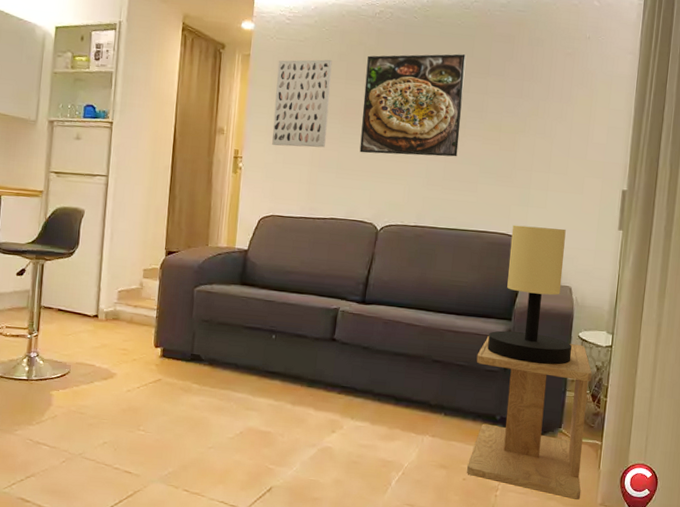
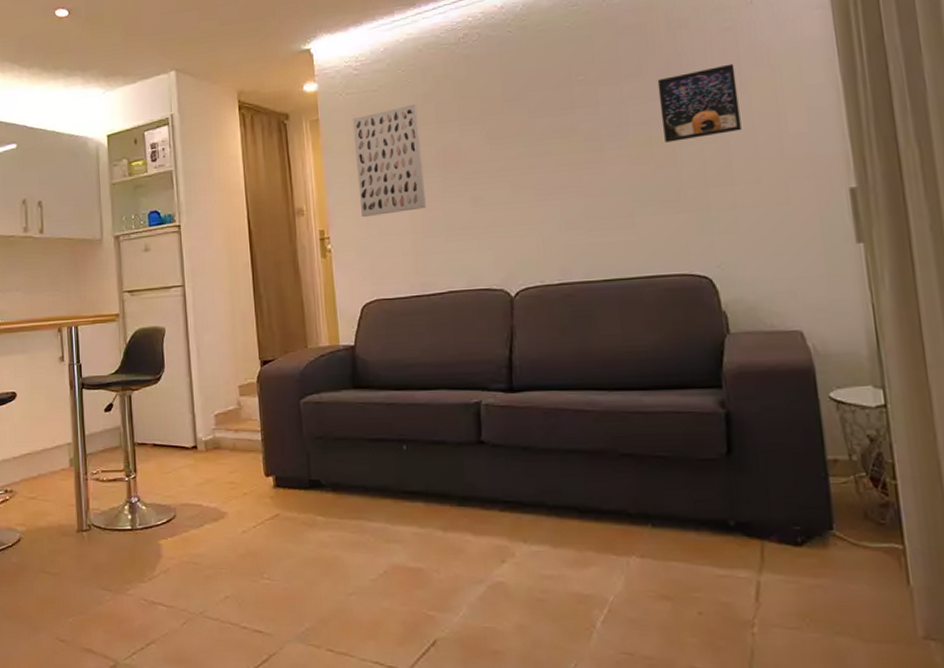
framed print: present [359,53,467,157] -> none [459,60,599,206]
side table: present [467,336,592,501] -> none [682,409,889,634]
table lamp: present [487,225,572,365] -> none [693,254,826,443]
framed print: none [510,81,568,134] -> present [657,63,742,142]

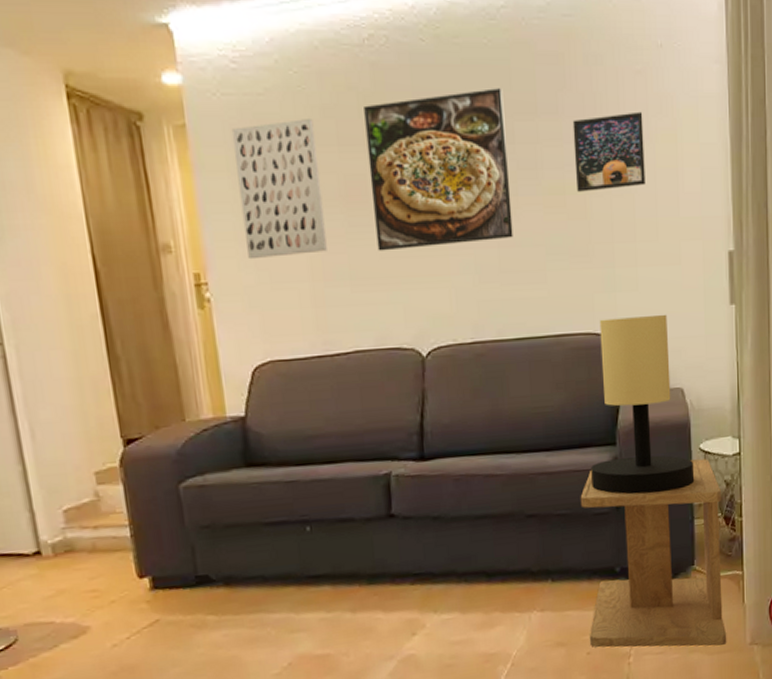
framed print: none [459,60,599,206] -> present [364,87,513,251]
side table: none [682,409,889,634] -> present [580,458,727,648]
table lamp: none [693,254,826,443] -> present [591,314,695,495]

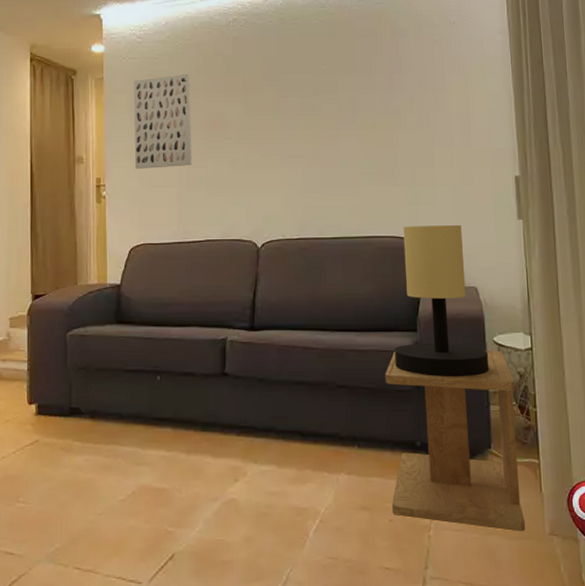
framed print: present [364,87,513,251] -> none [226,52,334,167]
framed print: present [572,111,646,192] -> none [382,69,442,127]

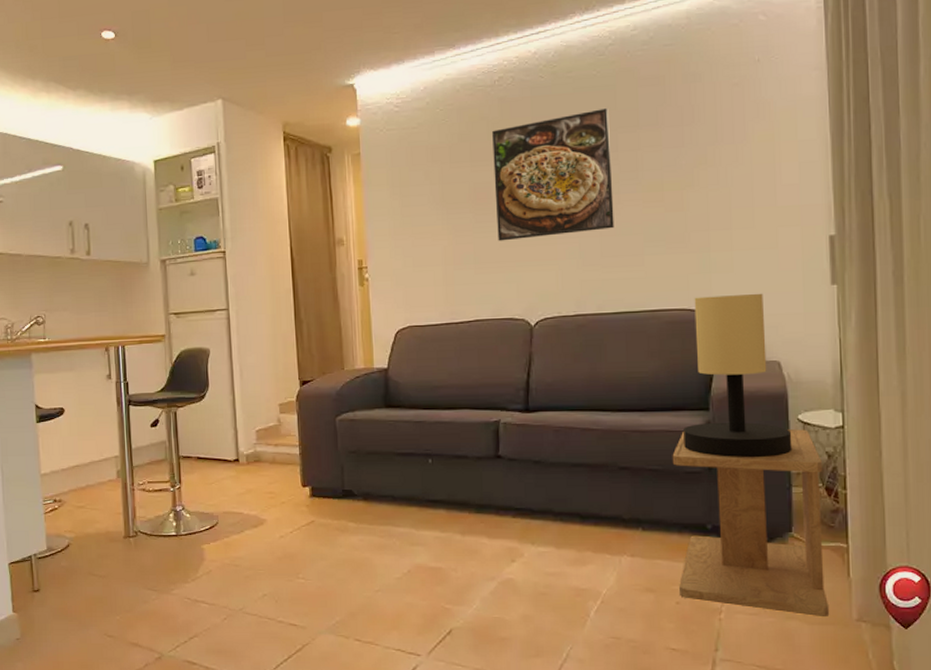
wall art: present [133,74,192,170] -> none [392,143,458,249]
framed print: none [226,52,334,167] -> present [492,107,614,241]

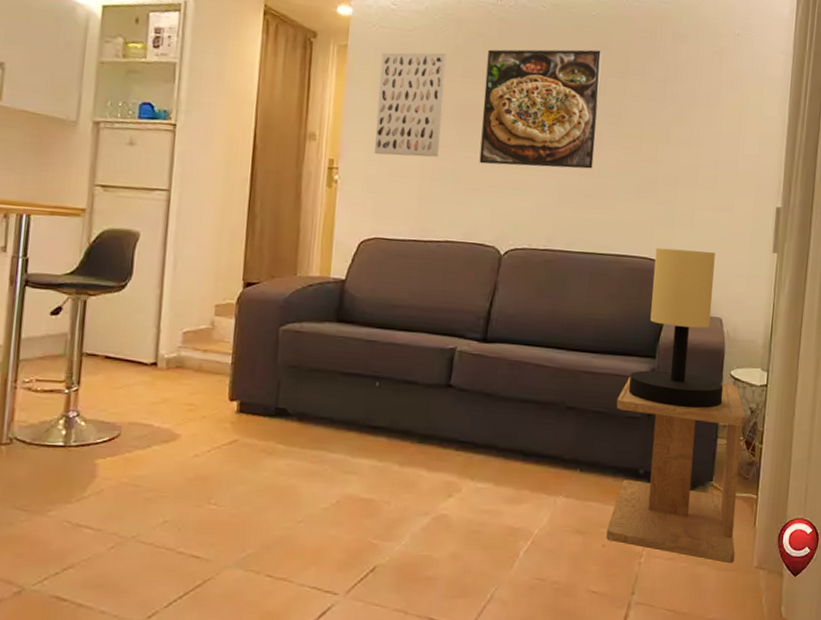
wall art: none [392,143,458,249] -> present [374,52,447,158]

